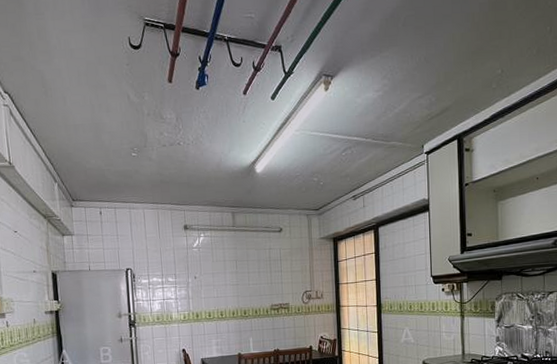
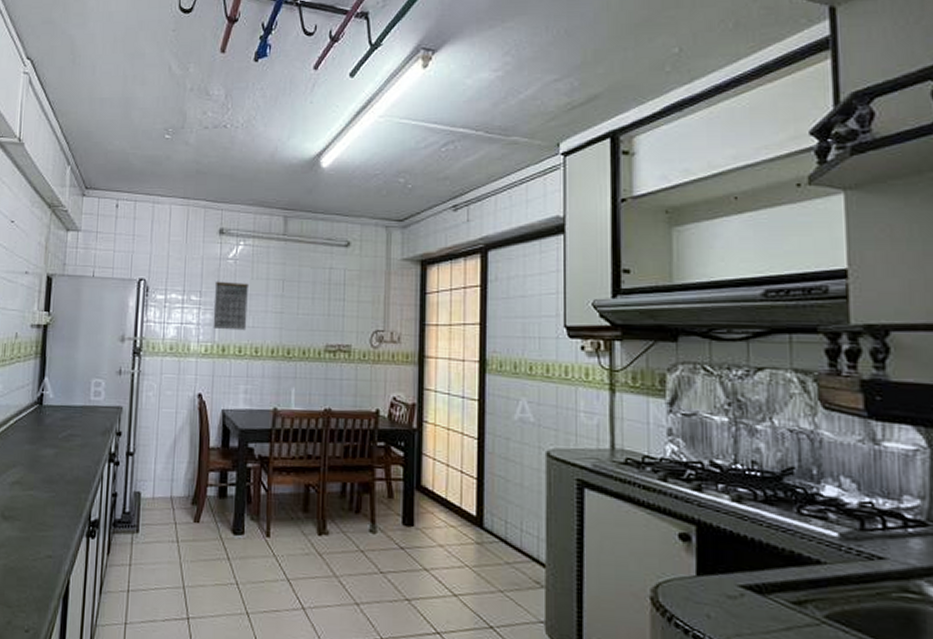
calendar: none [186,265,213,302] -> present [213,281,250,331]

